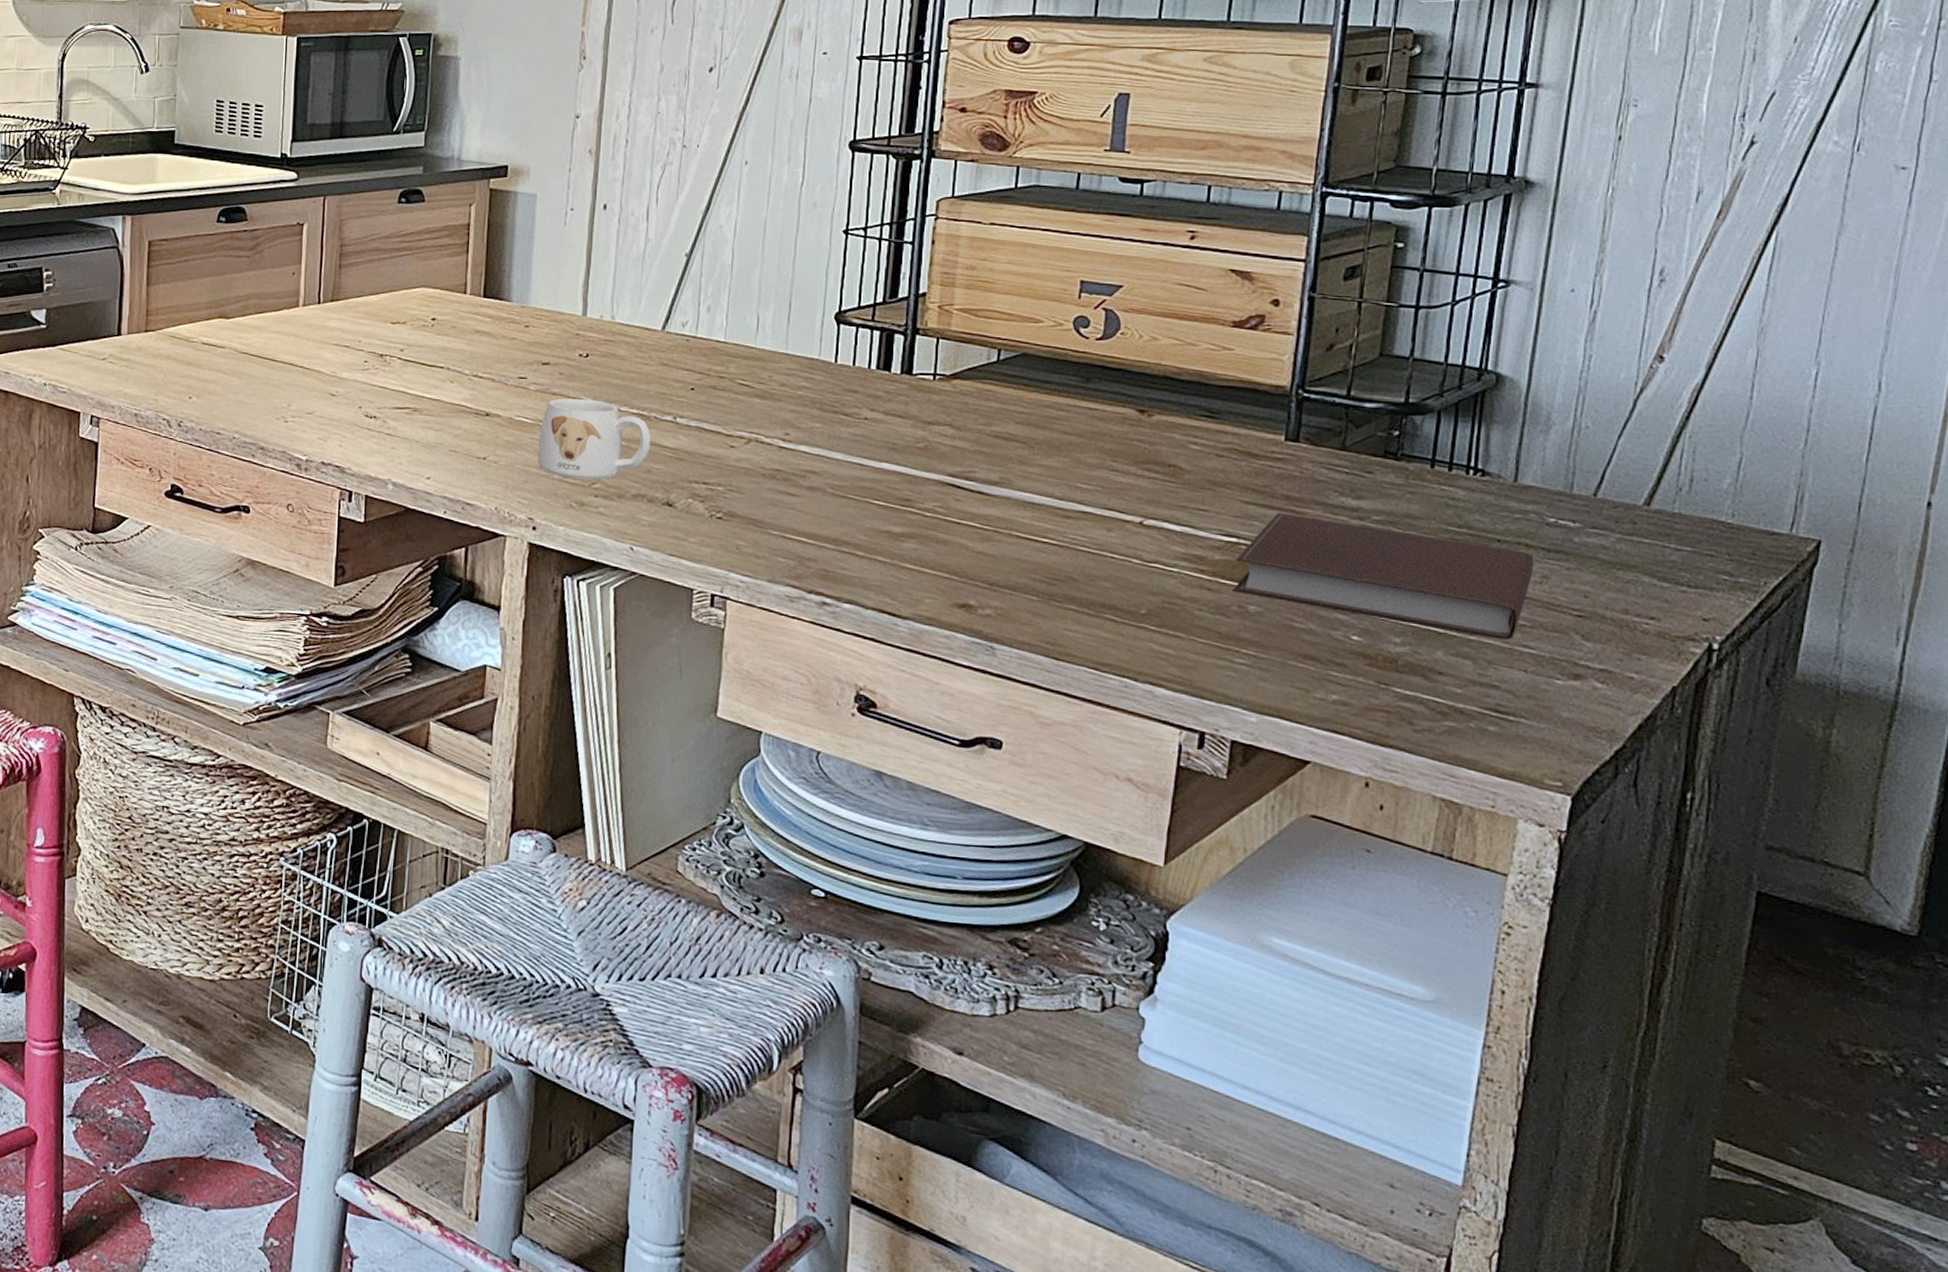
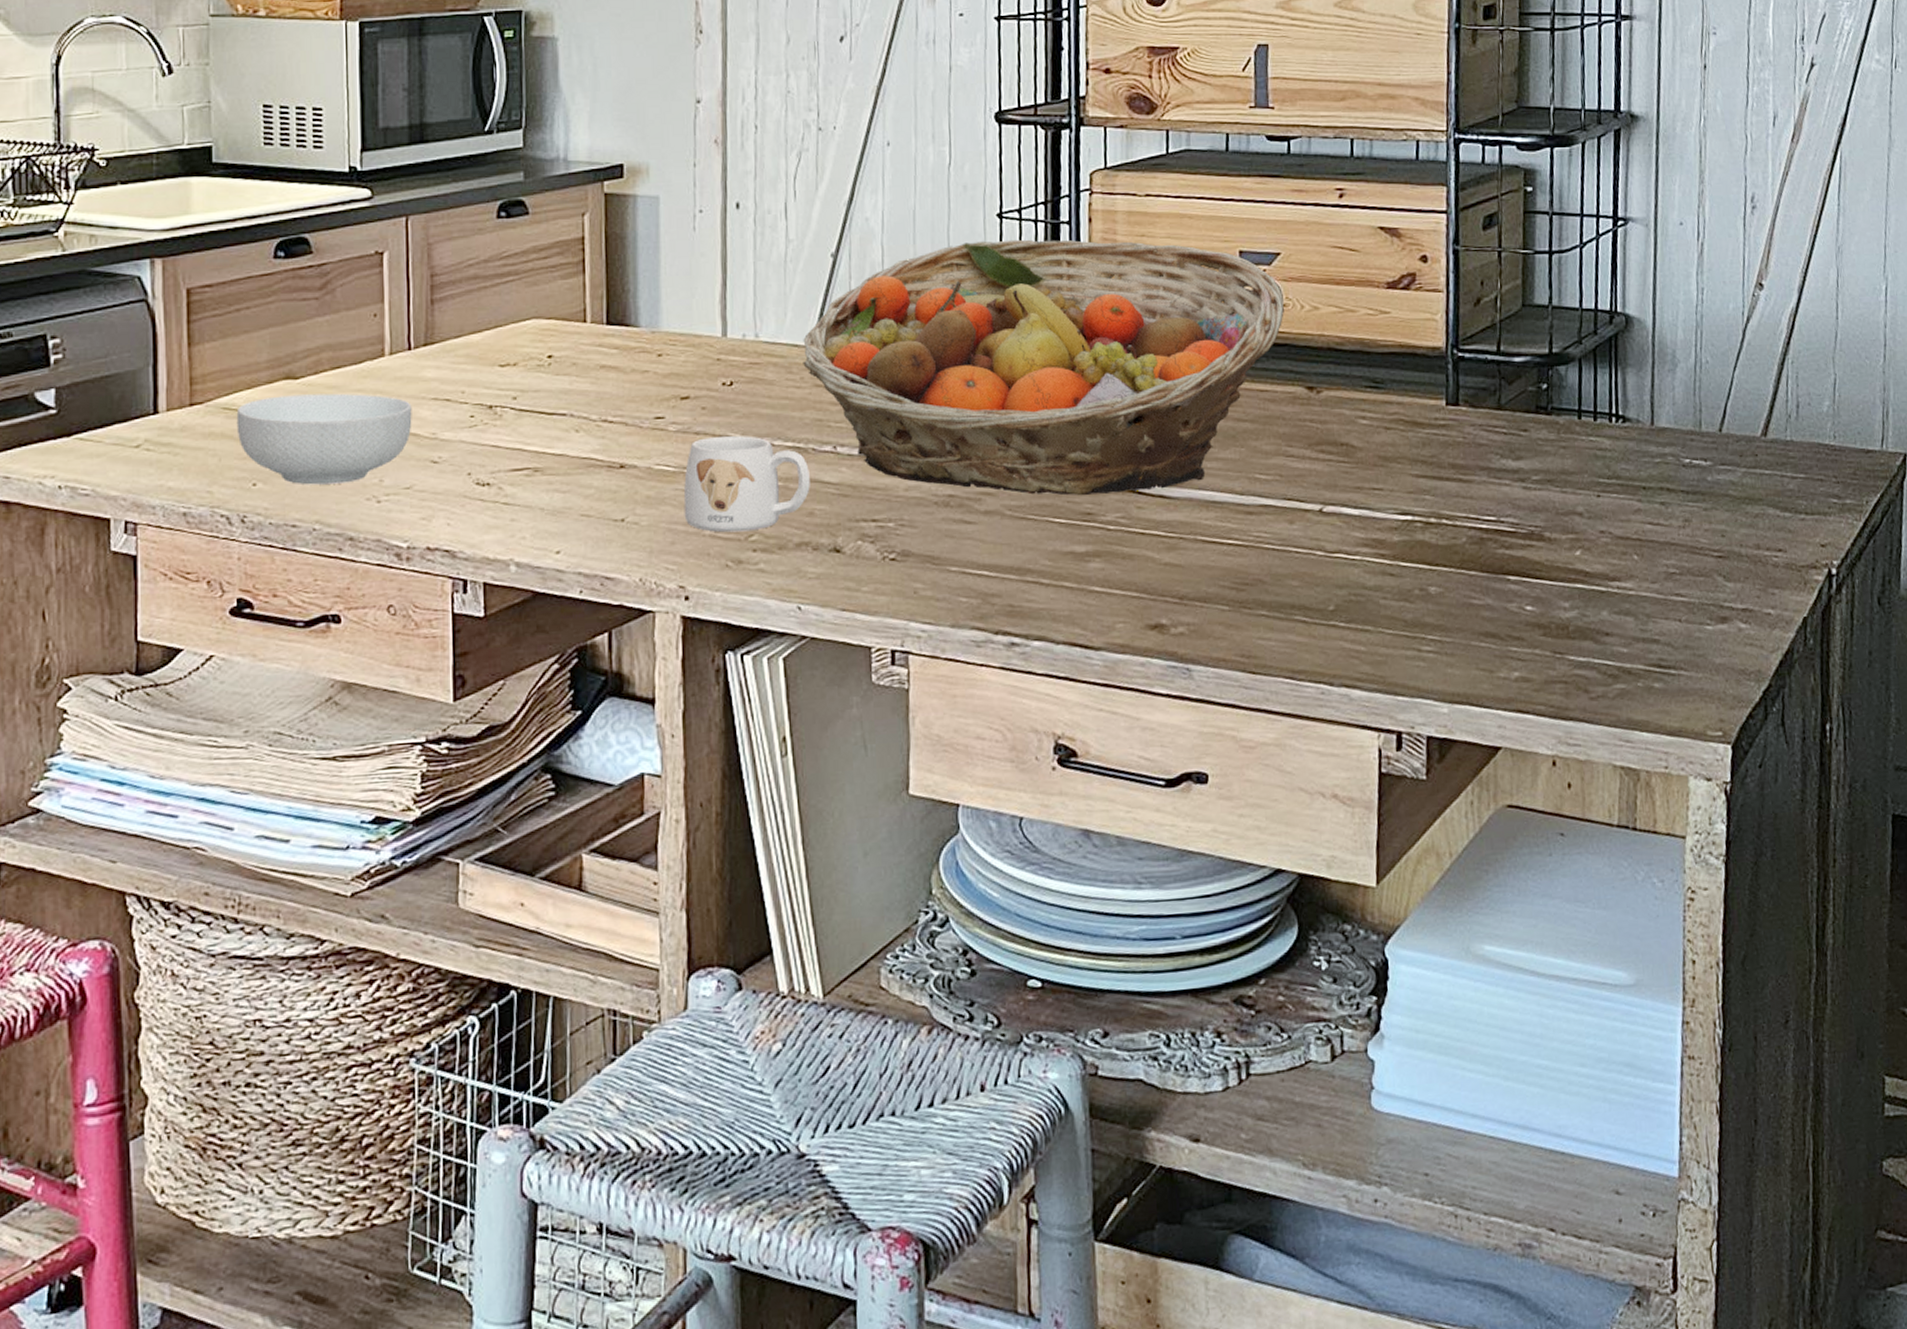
cereal bowl: none [179,330,318,404] -> present [236,393,412,485]
fruit basket: none [652,253,1122,486] -> present [803,239,1284,496]
notebook: present [1232,512,1534,640] -> none [1413,482,1677,591]

